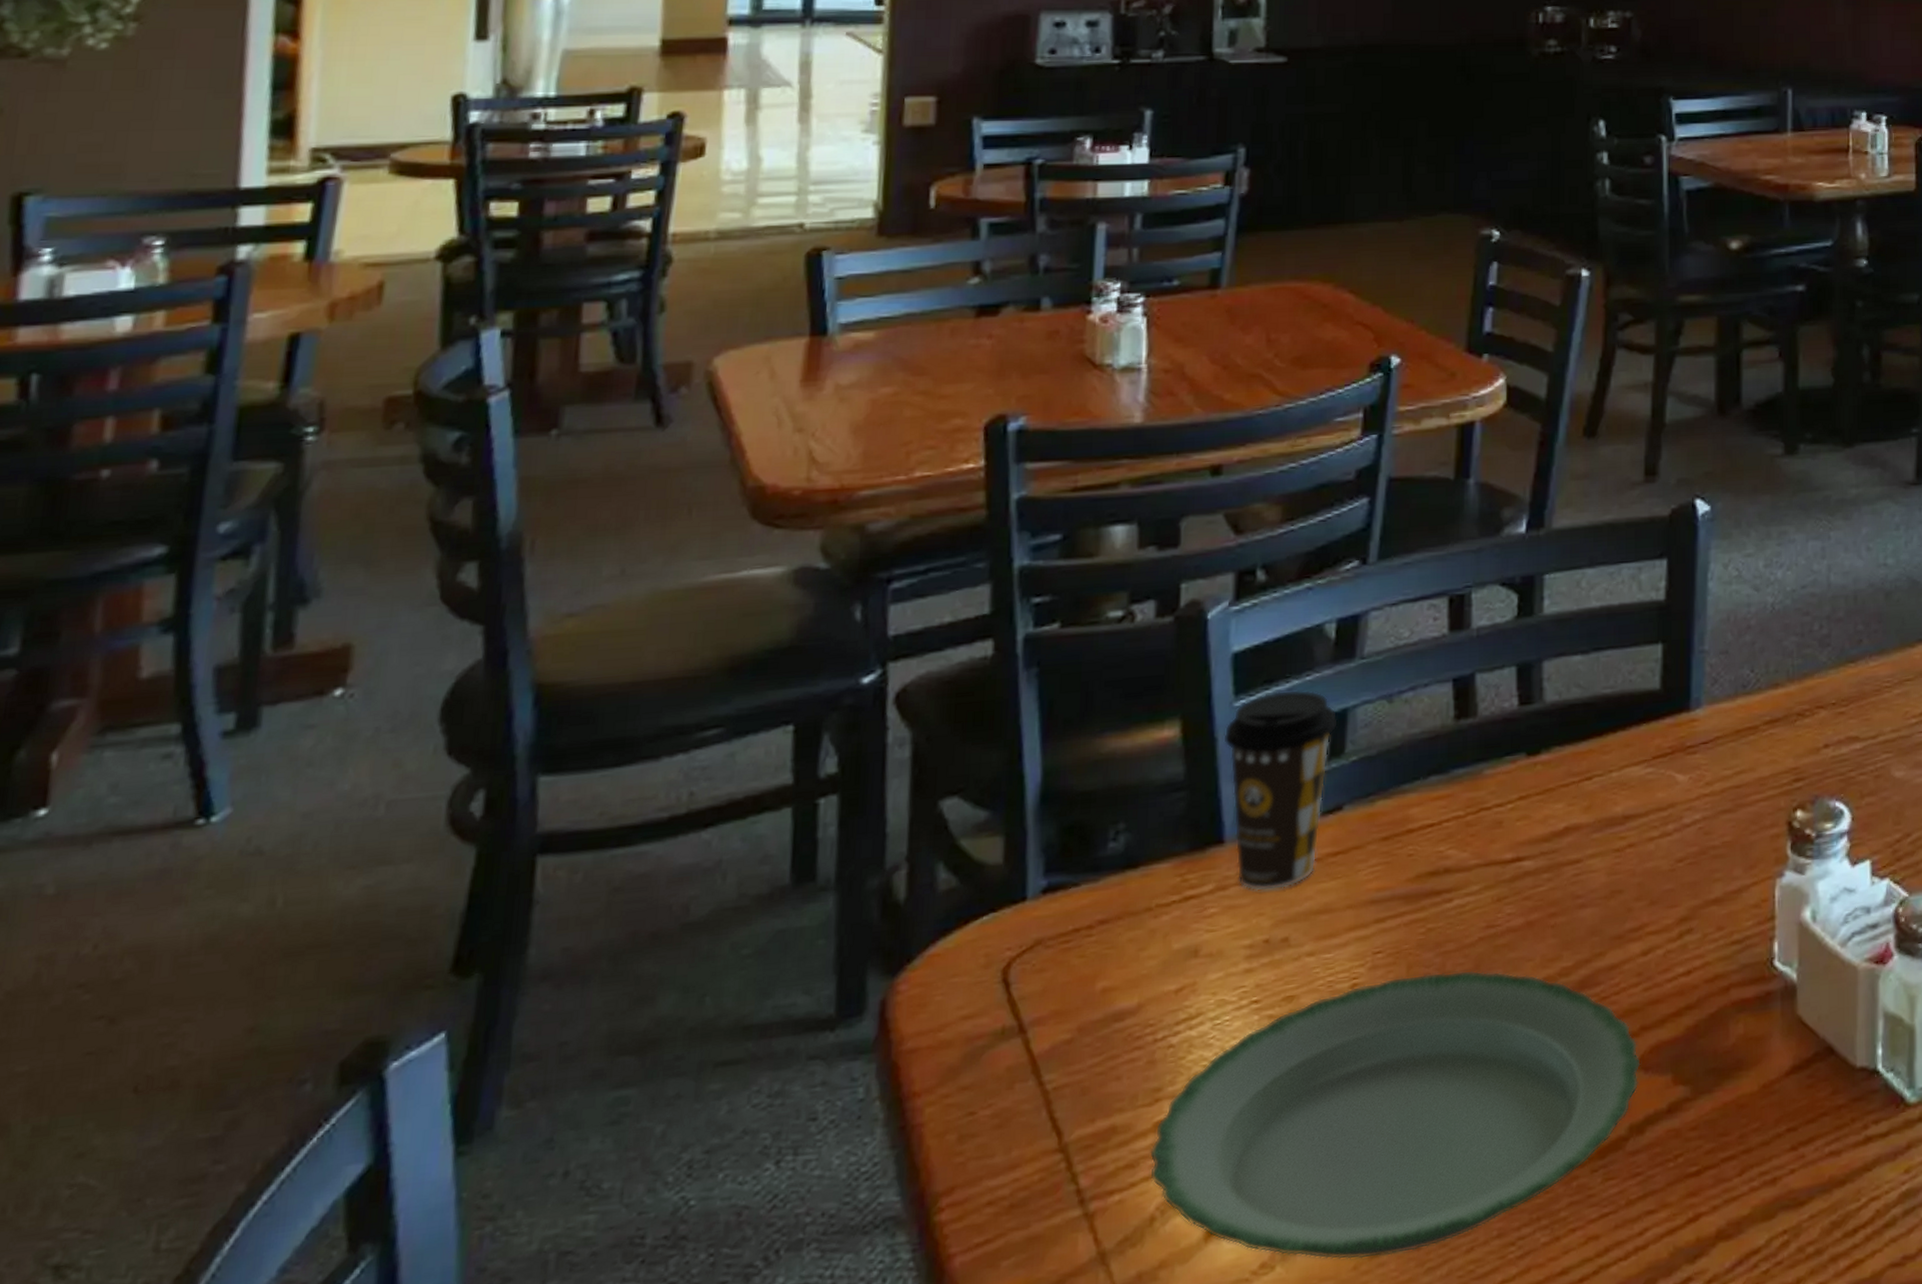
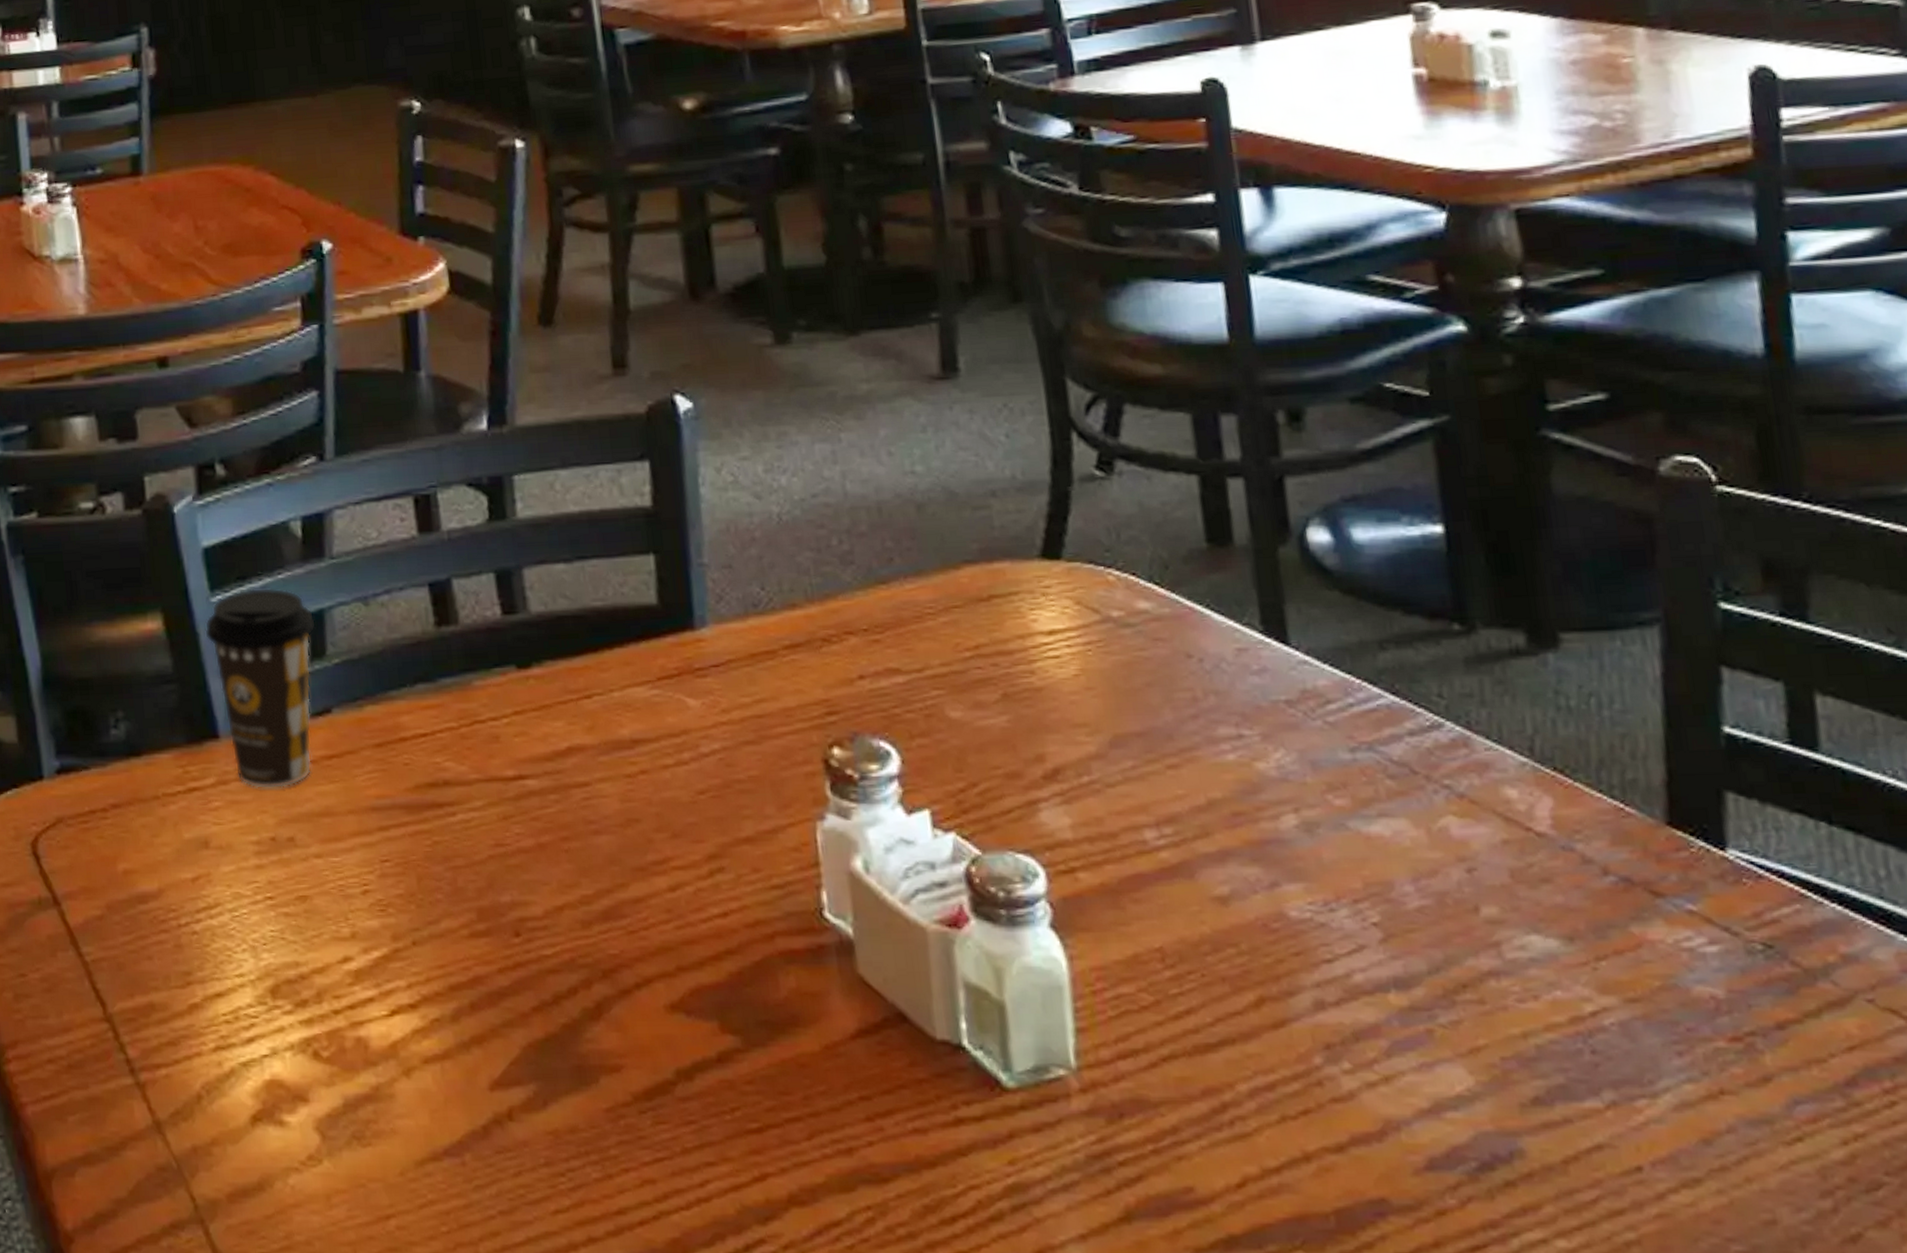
plate: present [1150,970,1641,1260] -> none [188,887,682,1167]

